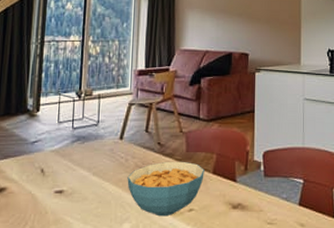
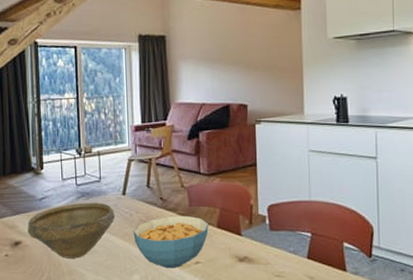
bowl: none [14,146,111,206] -> present [27,202,116,258]

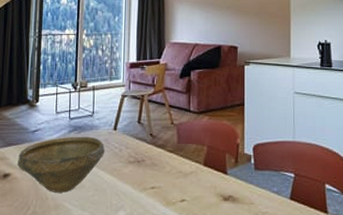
cereal bowl: present [133,215,209,269] -> none [121,152,195,206]

